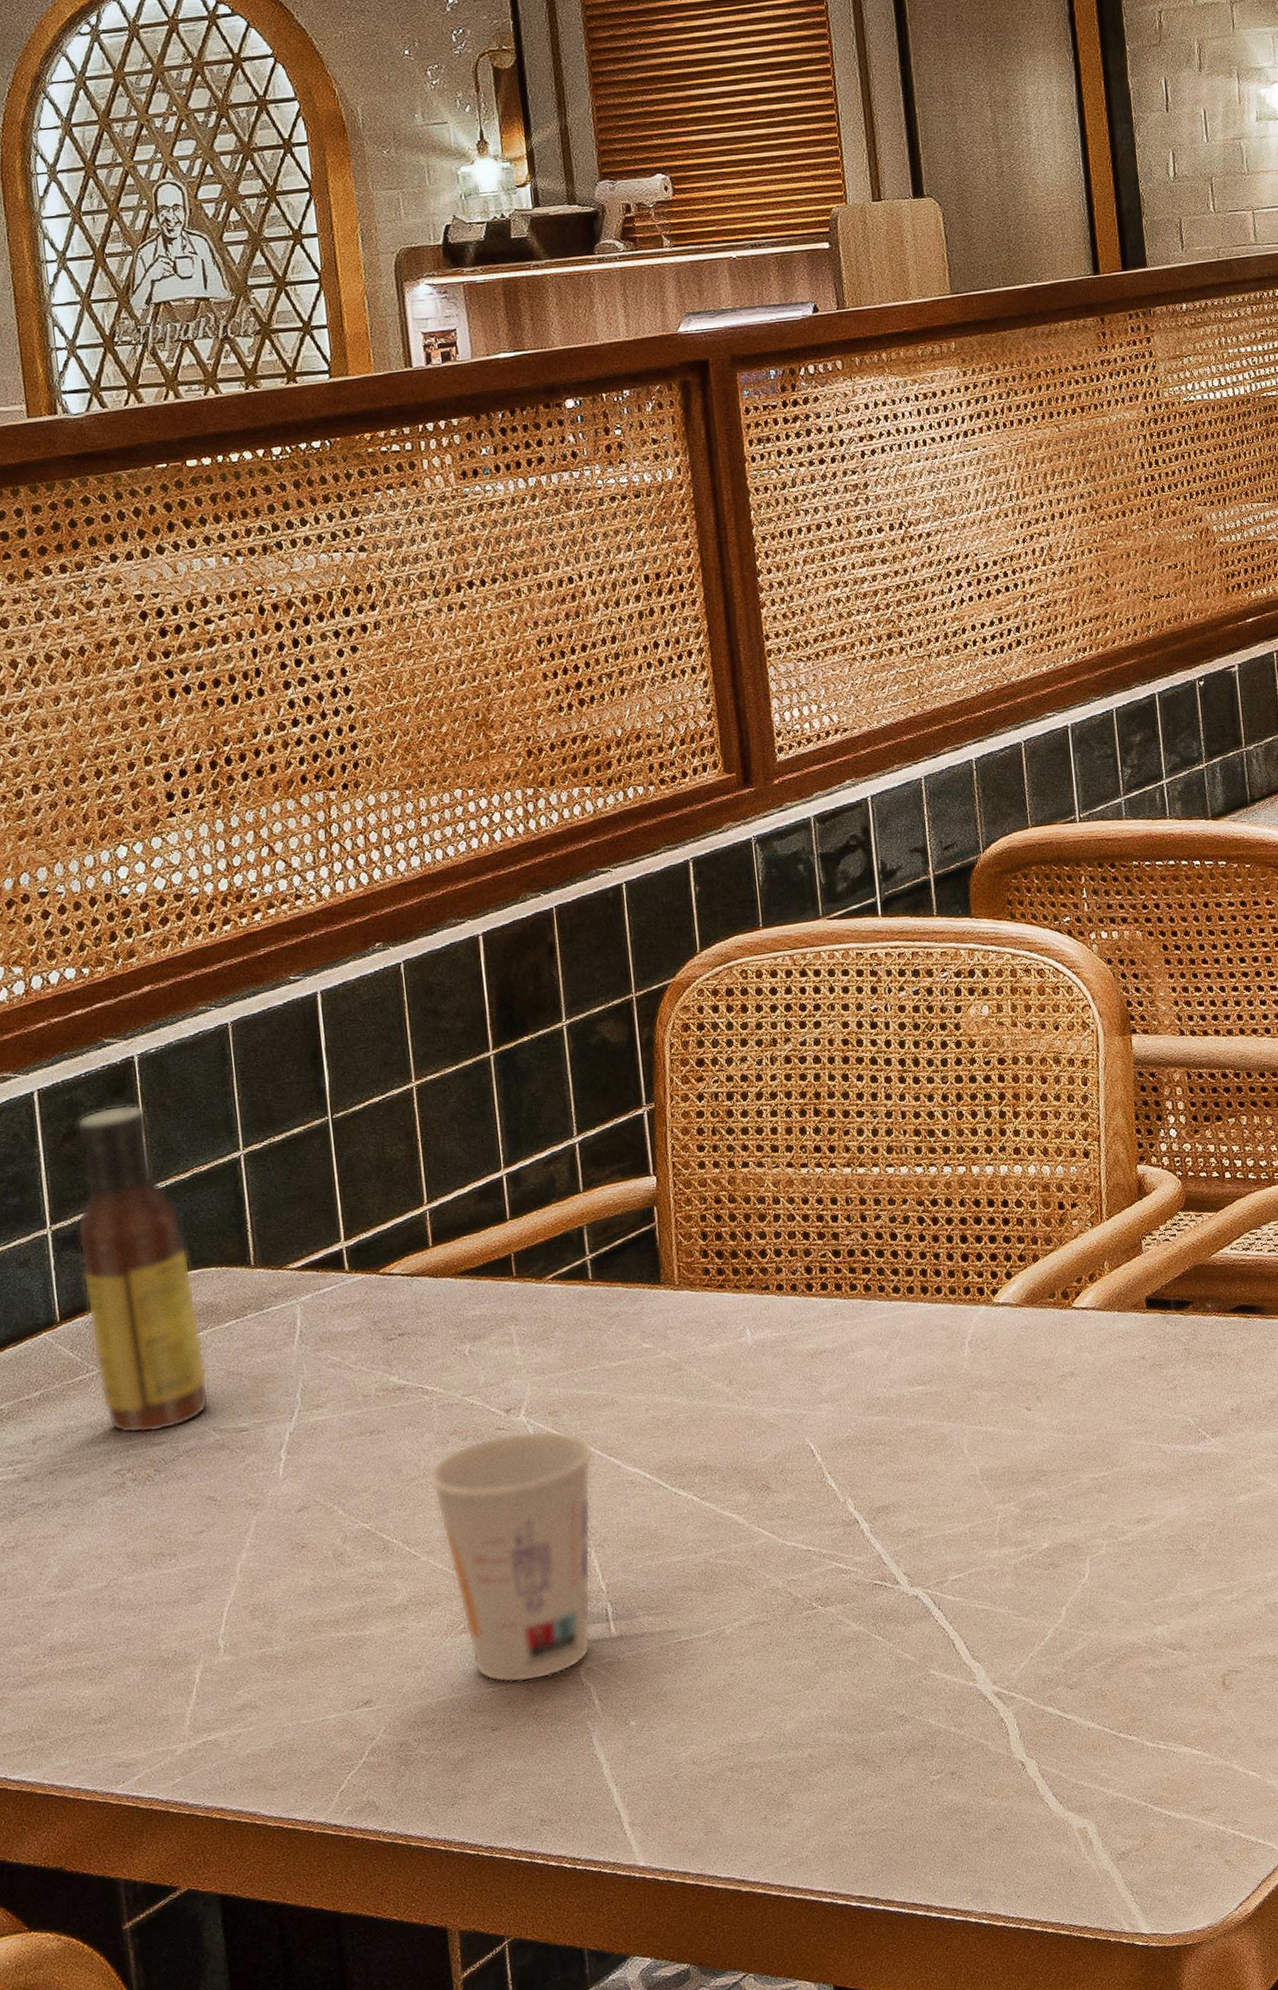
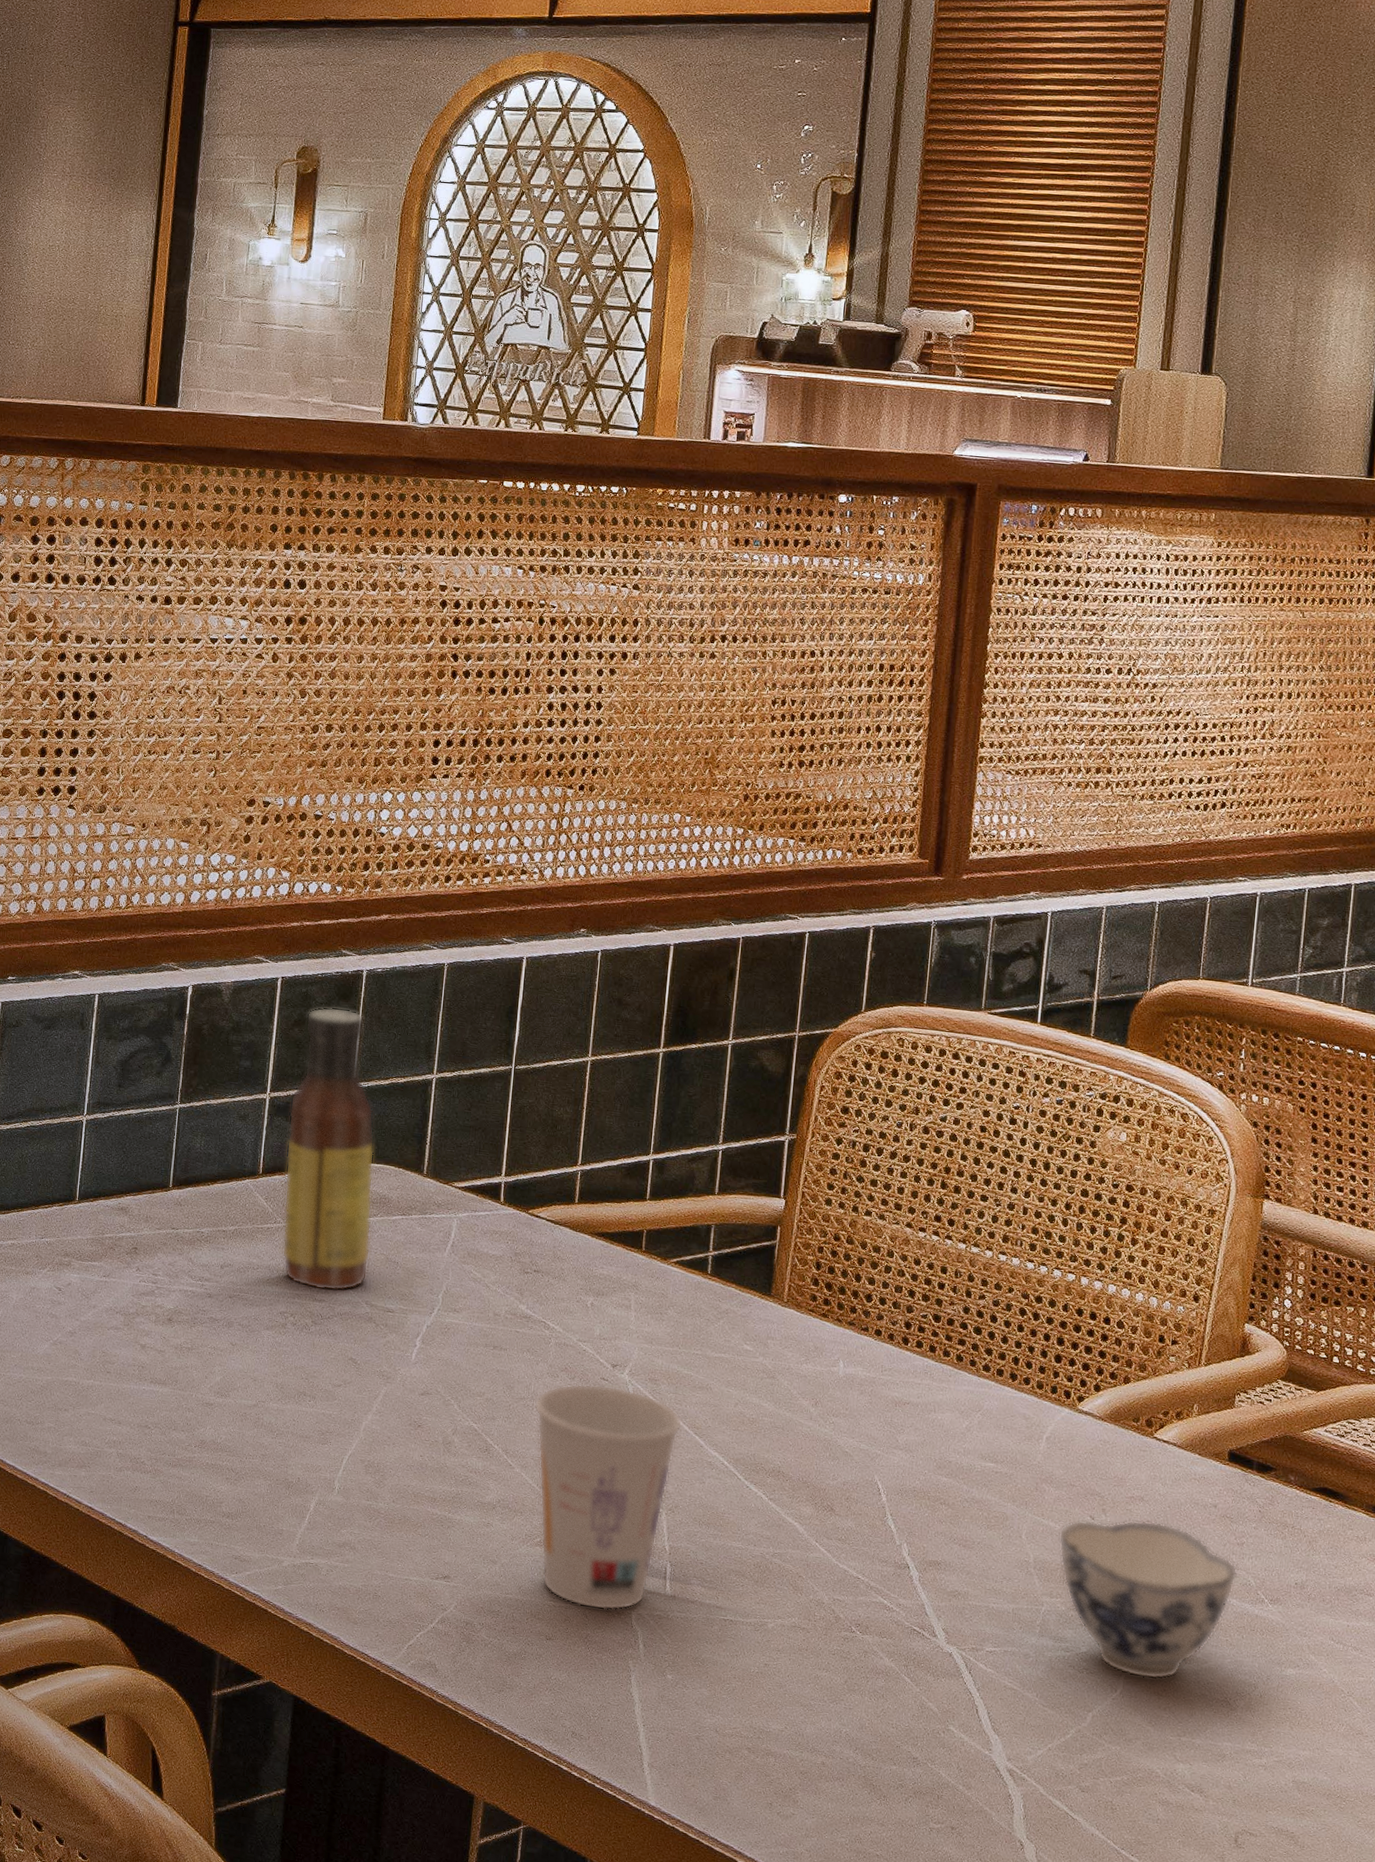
teacup: none [999,1391,1177,1557] -> present [1058,1520,1238,1680]

